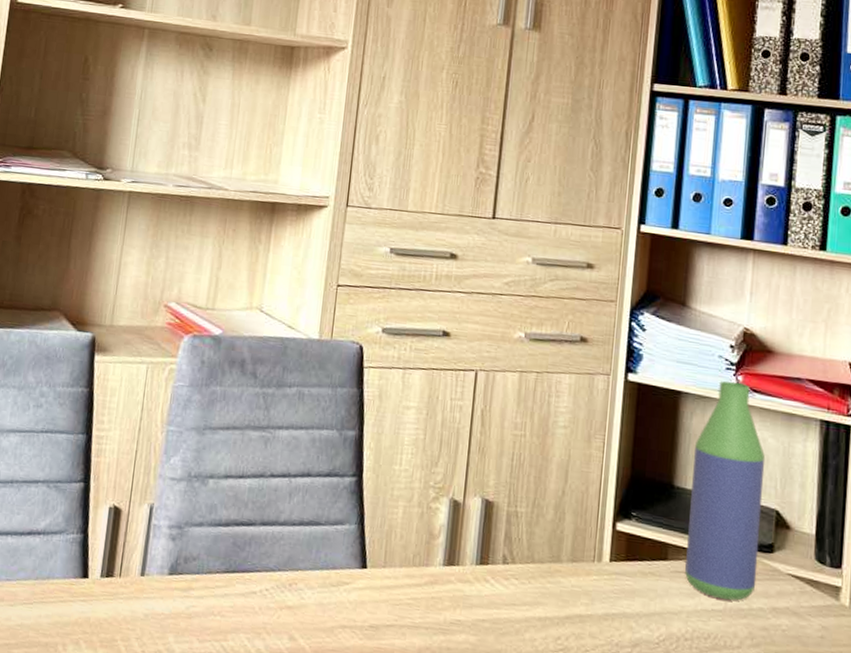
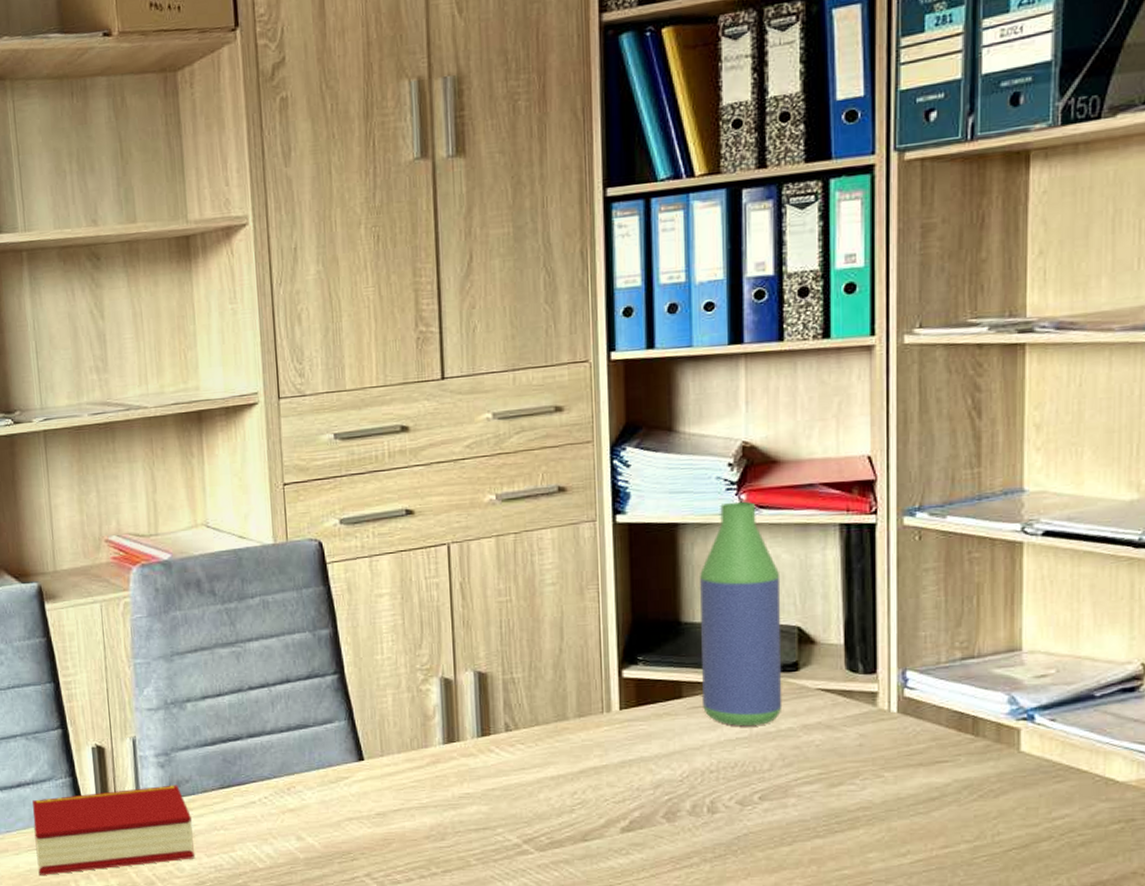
book: none [28,551,192,642] -> present [32,785,194,875]

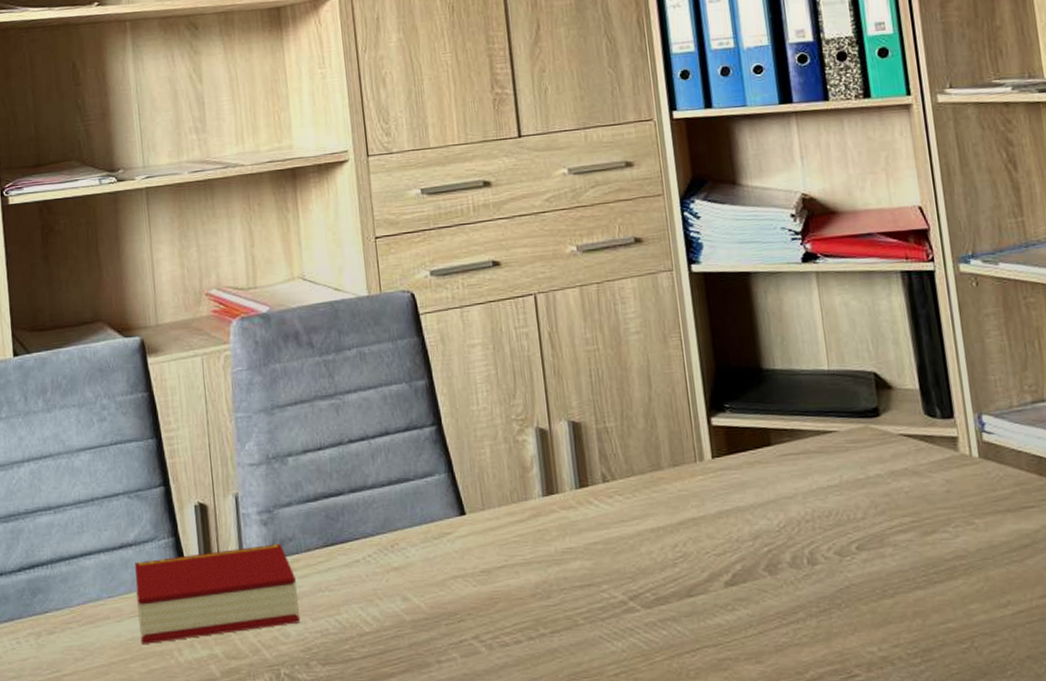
bottle: present [700,501,783,726] -> none [775,251,869,473]

